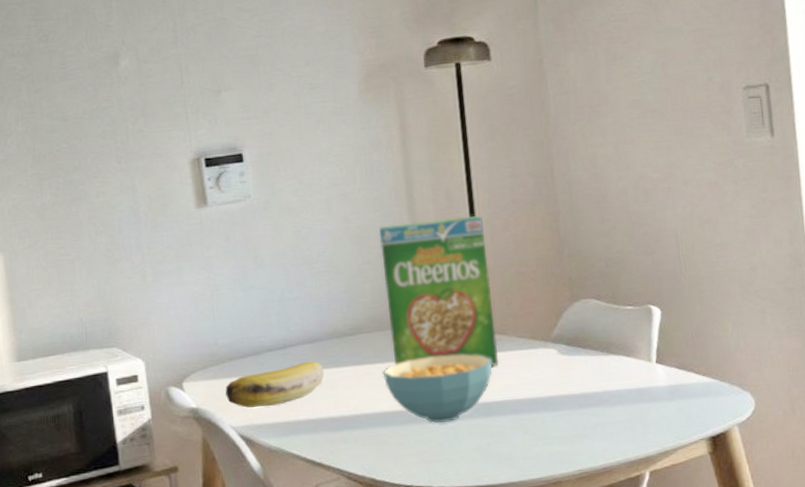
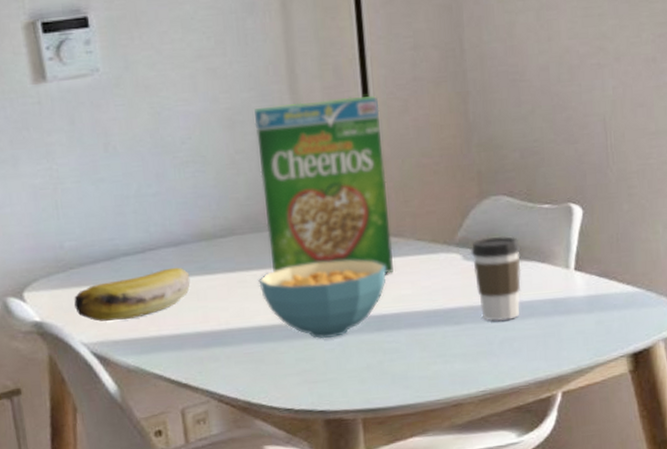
coffee cup: none [565,334,610,408] -> present [471,236,521,321]

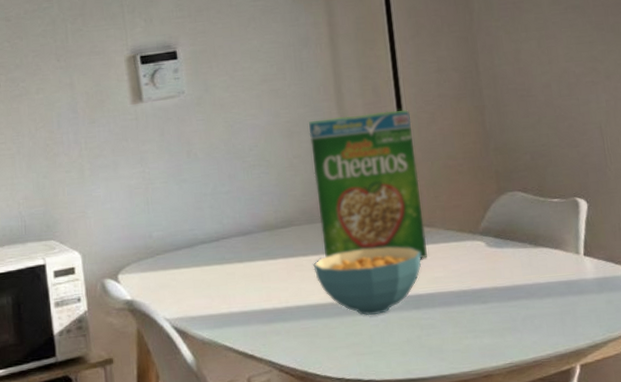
banana: present [74,267,190,322] -> none [159,253,256,300]
coffee cup: present [471,236,521,321] -> none [493,226,538,301]

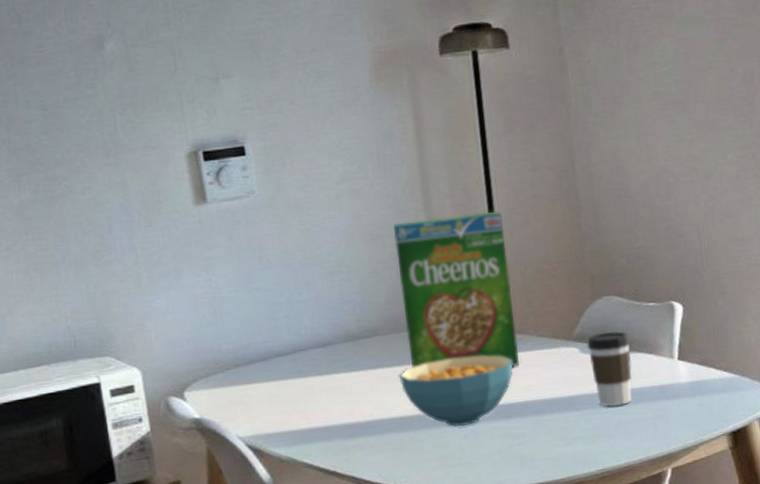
coffee cup: none [493,226,538,301] -> present [587,331,632,407]

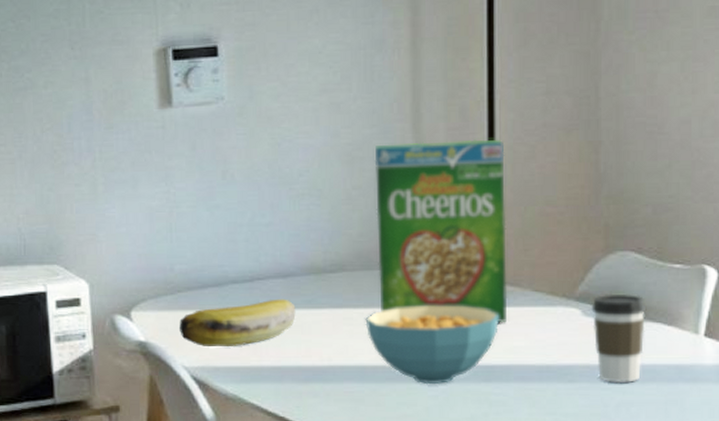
banana: none [231,365,337,417] -> present [179,299,296,346]

